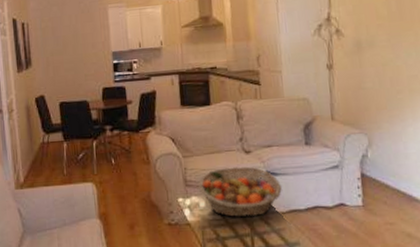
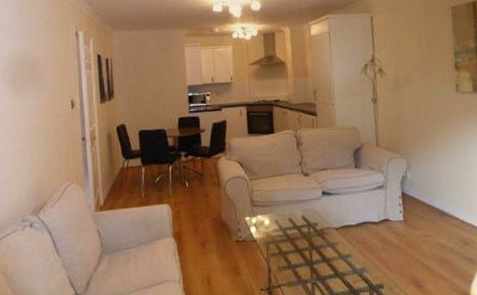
fruit basket: present [198,166,282,218] -> none [263,187,336,234]

